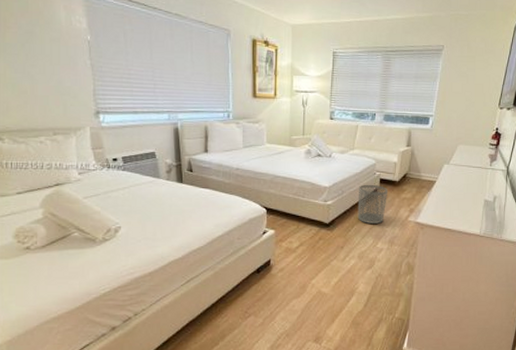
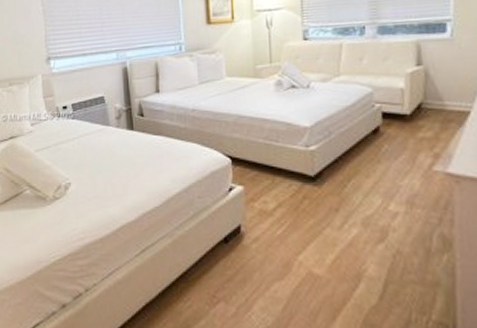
waste bin: present [357,184,389,224] -> none [352,120,397,176]

